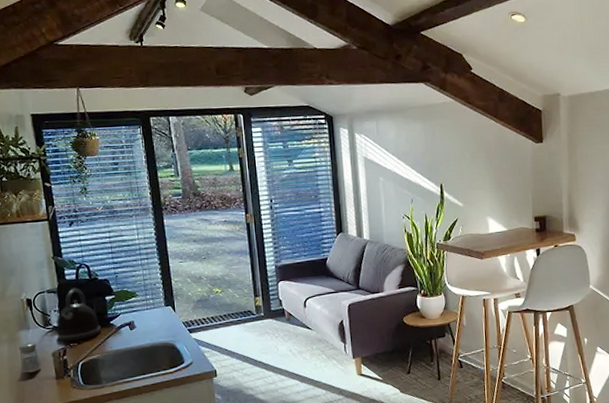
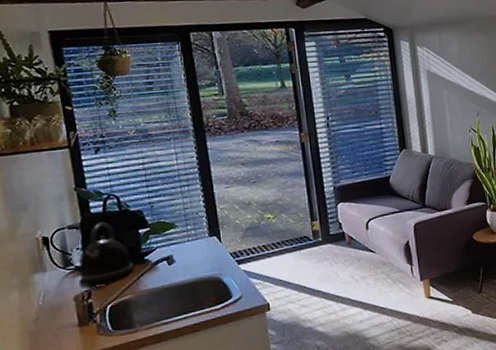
salt shaker: present [18,342,41,373] -> none [32,286,60,323]

